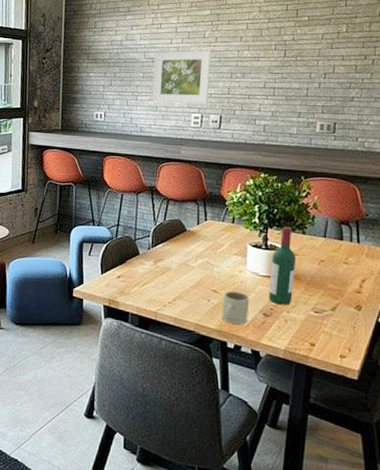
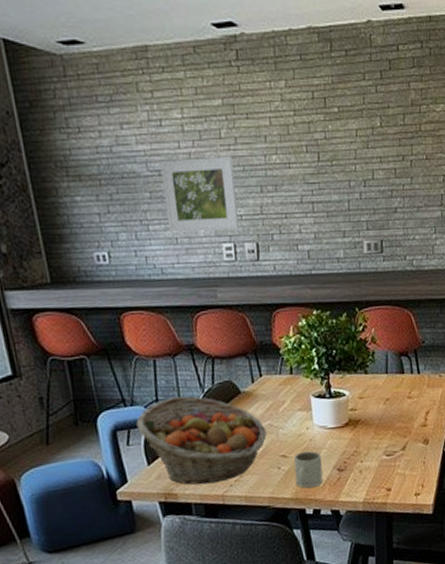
fruit basket: none [99,225,203,301] -> present [136,396,267,485]
wine bottle: present [268,226,296,305] -> none [337,367,364,456]

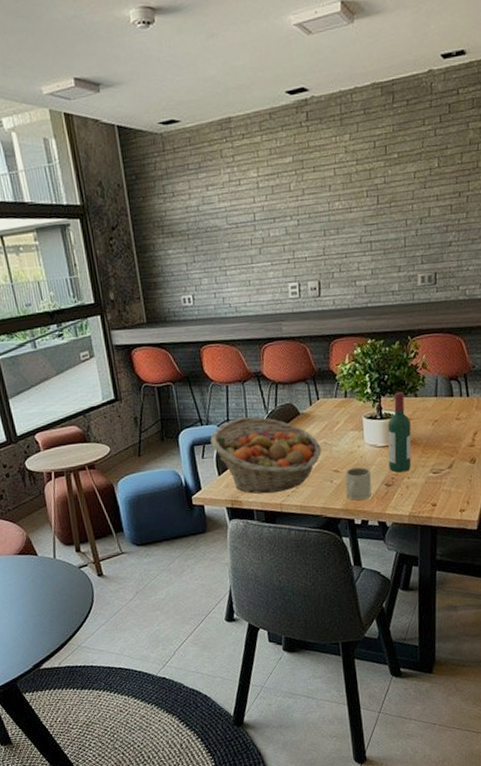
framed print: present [160,156,239,233] -> none [238,205,304,276]
wine bottle: none [337,367,364,456] -> present [387,391,412,473]

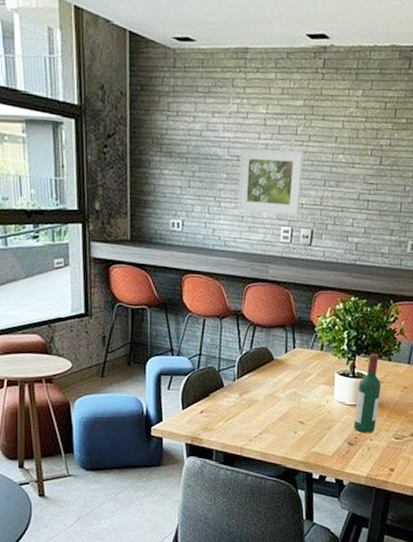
fruit basket: present [210,416,322,494] -> none [179,354,290,436]
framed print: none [238,205,304,276] -> present [237,147,304,216]
mug: present [345,467,372,501] -> none [308,422,336,455]

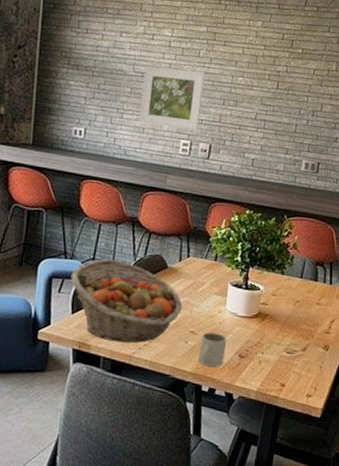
fruit basket: none [179,354,290,436] -> present [70,259,183,343]
mug: none [308,422,336,455] -> present [198,332,227,367]
wine bottle: present [353,353,381,433] -> none [245,265,274,346]

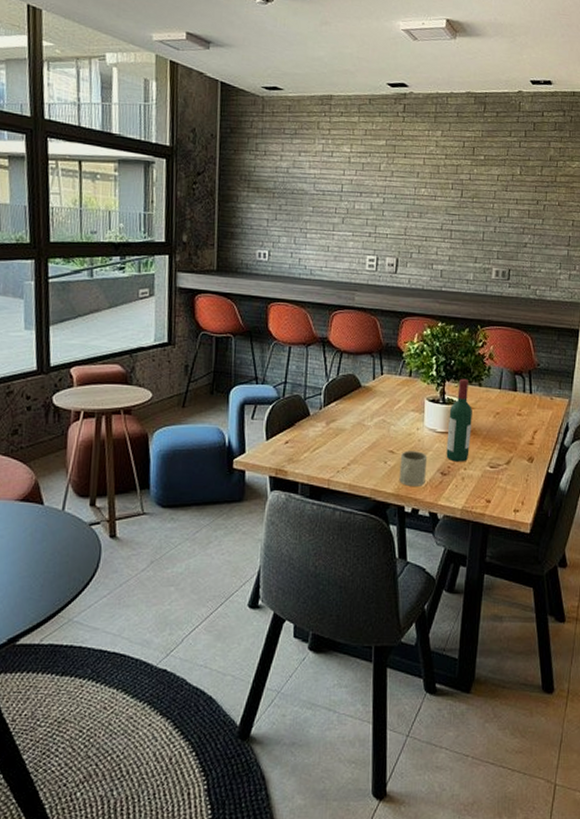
fruit basket: present [70,259,183,343] -> none [263,382,379,467]
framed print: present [139,65,206,131] -> none [323,183,387,246]
wine bottle: none [245,265,274,346] -> present [446,378,472,462]

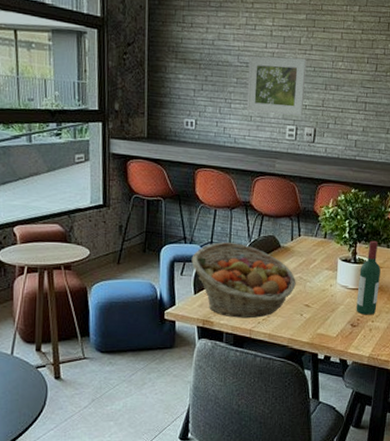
fruit basket: none [263,382,379,467] -> present [191,242,296,319]
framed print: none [323,183,387,246] -> present [246,55,307,116]
mug: present [399,451,428,486] -> none [313,305,339,336]

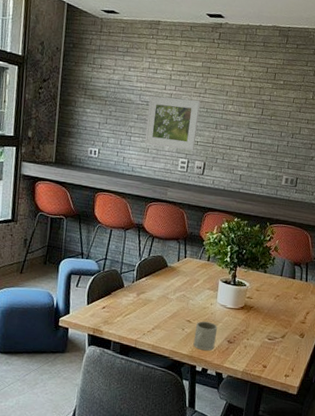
fruit basket: present [191,242,296,319] -> none [86,259,180,330]
mug: none [313,305,339,336] -> present [193,321,218,351]
wine bottle: present [356,240,381,315] -> none [233,265,258,334]

